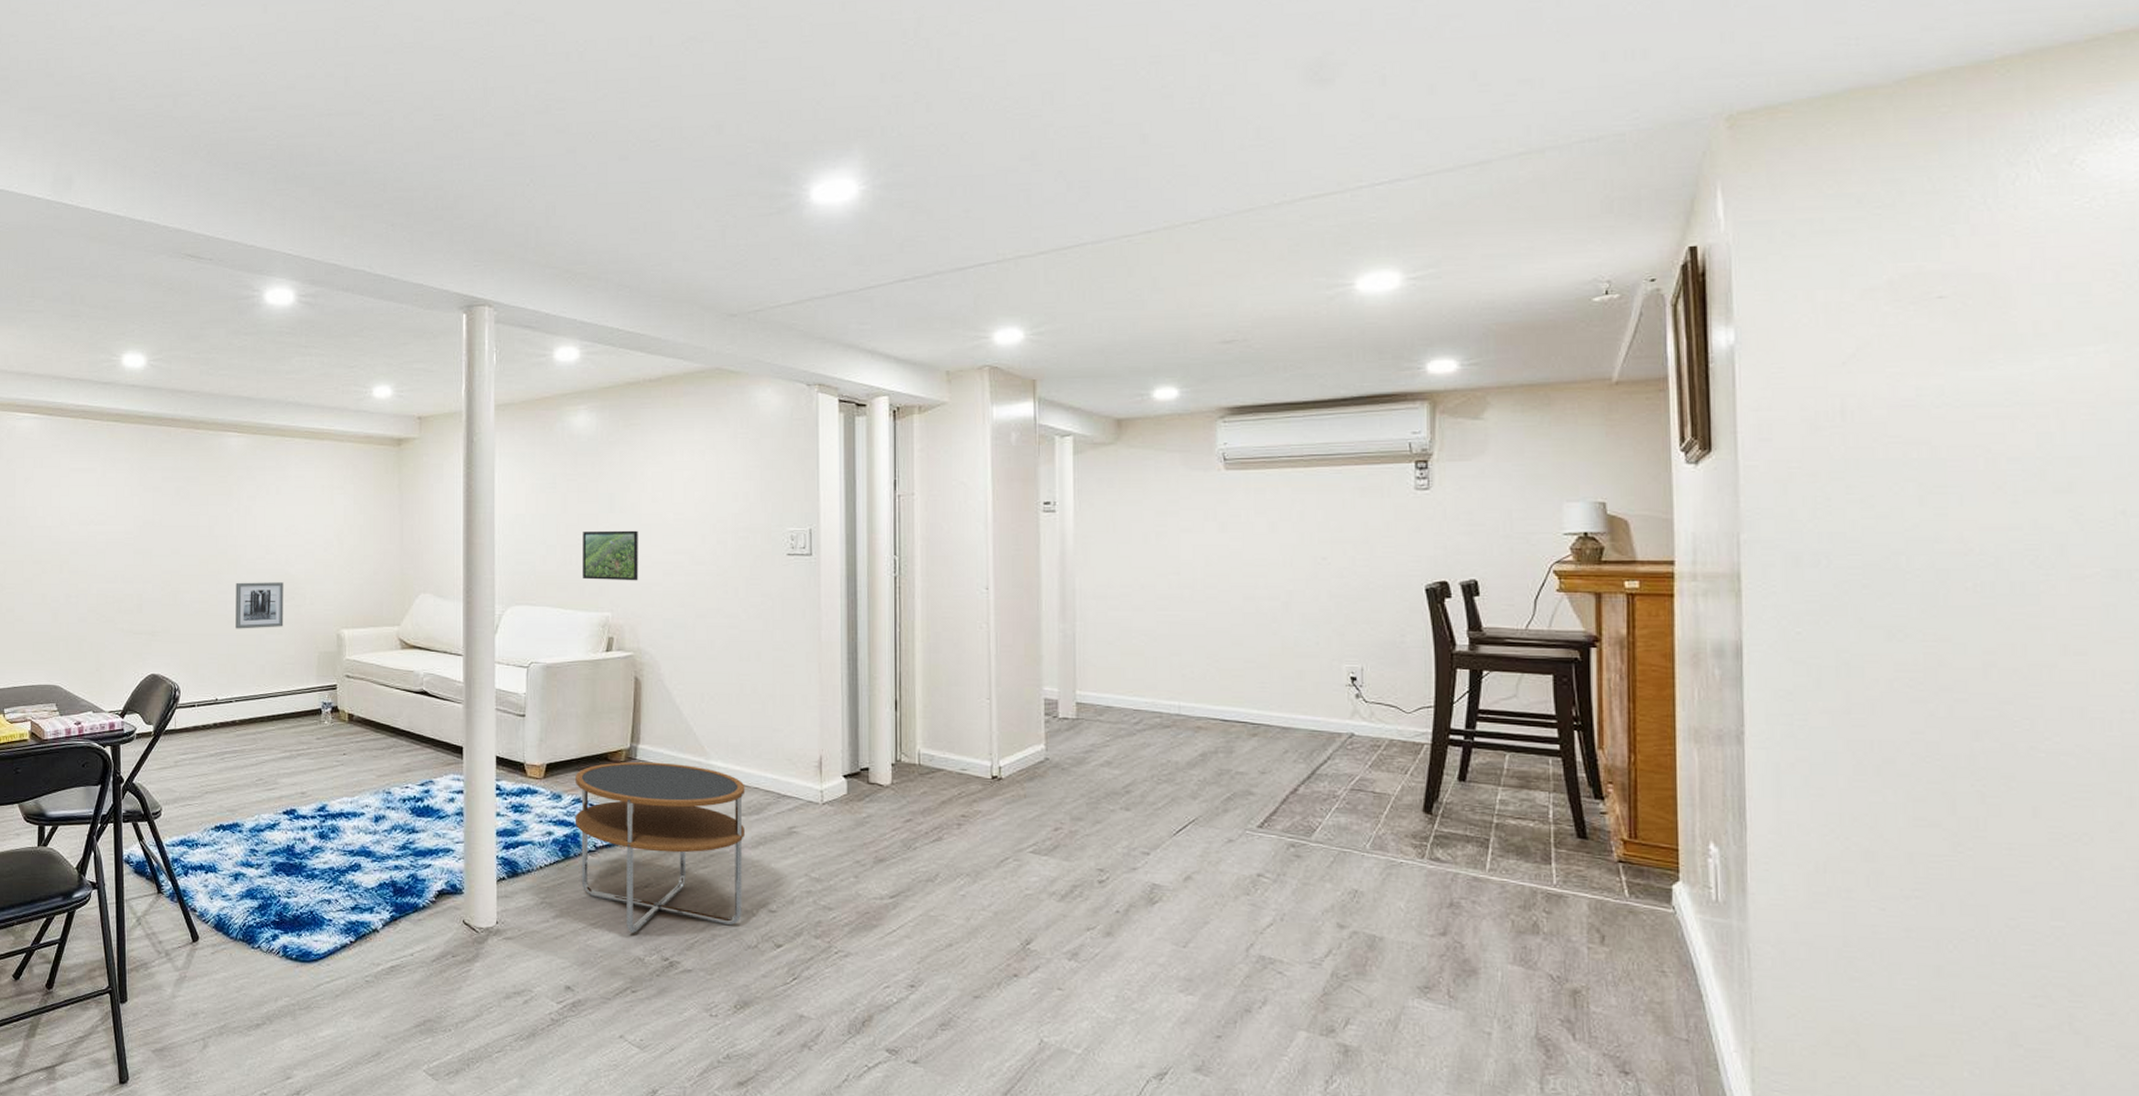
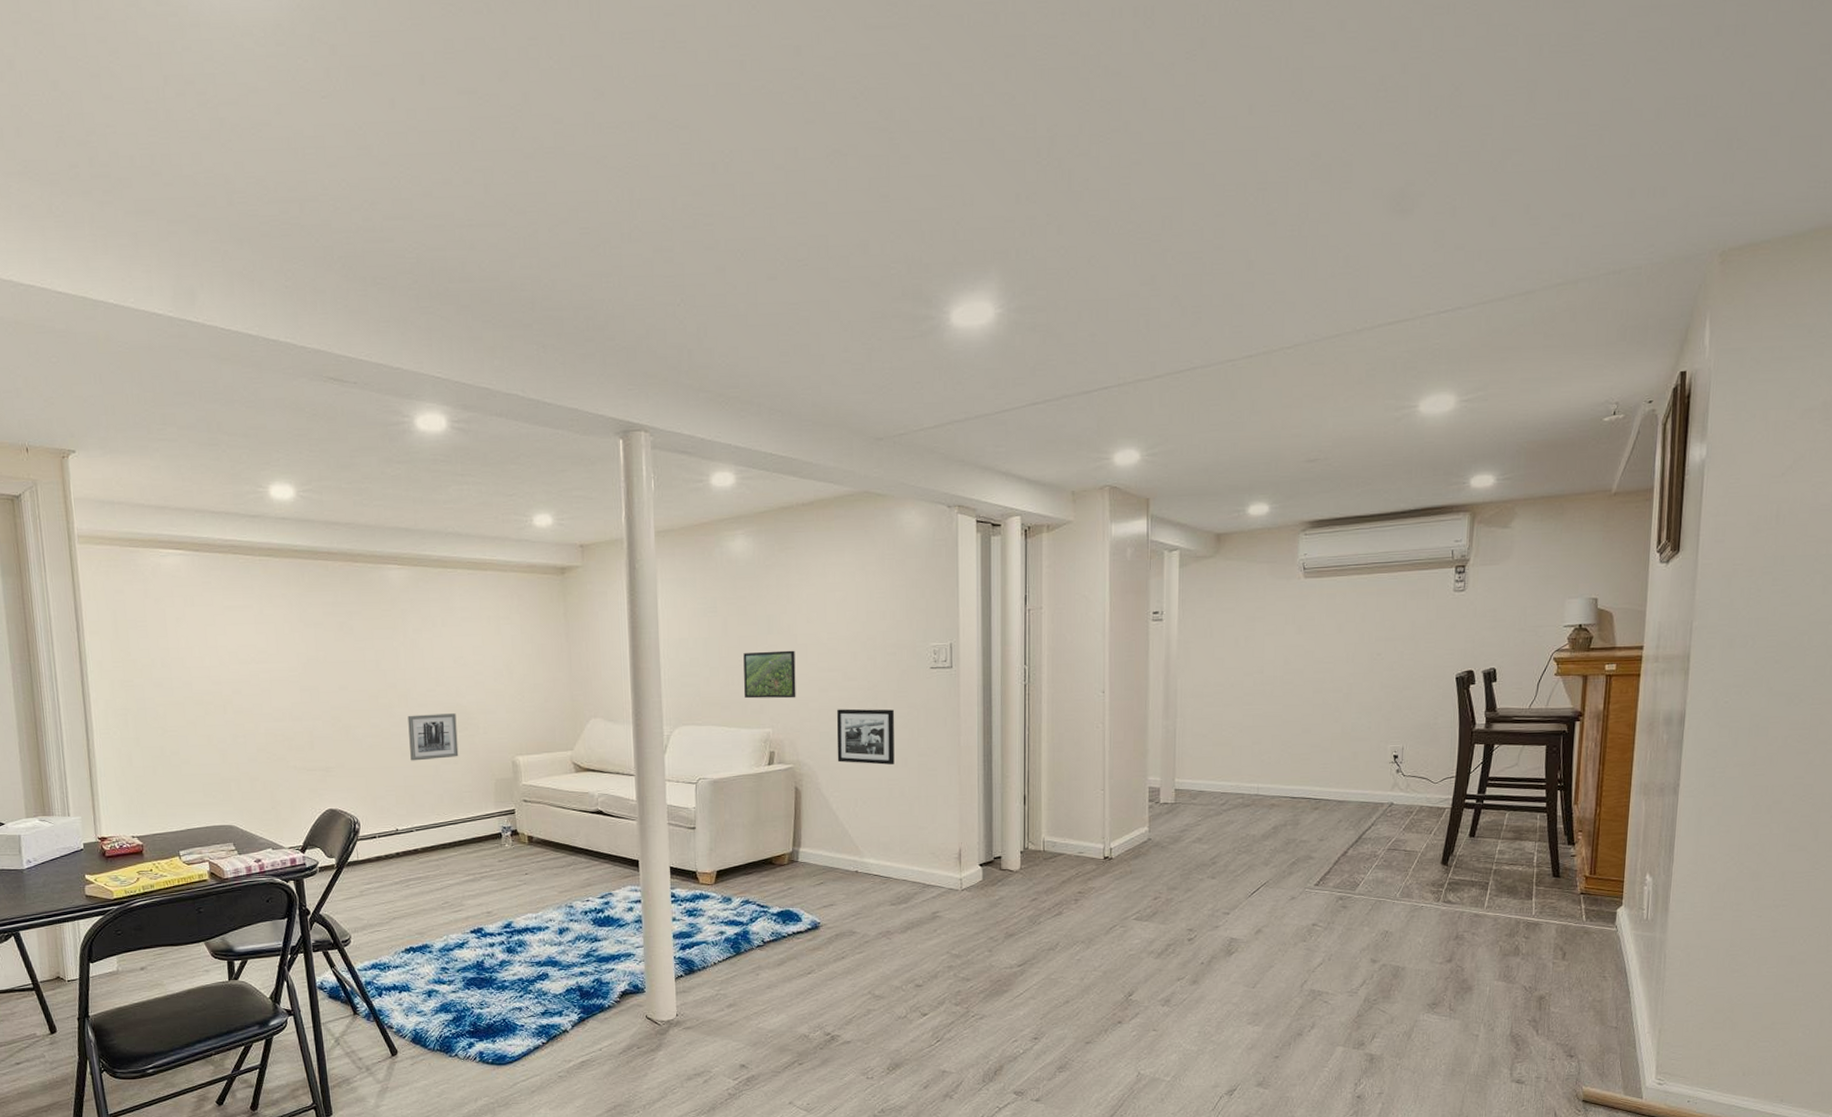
side table: present [574,761,745,933] -> none [744,863,895,1014]
picture frame: none [682,595,746,658] -> present [836,708,894,765]

